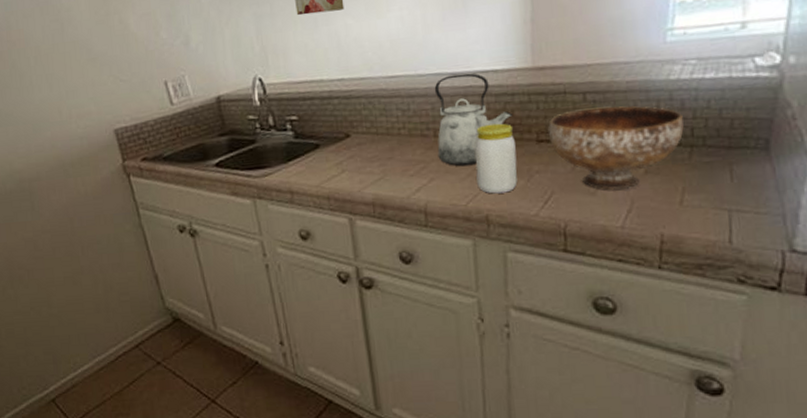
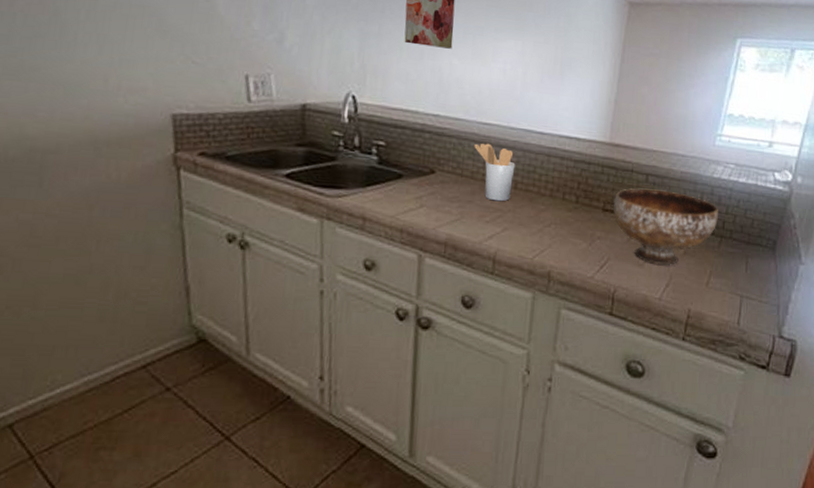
utensil holder: none [384,96,432,154] -> present [474,143,515,202]
kettle: present [434,73,512,167] -> none [515,134,586,223]
jar: present [475,123,518,194] -> none [545,186,585,253]

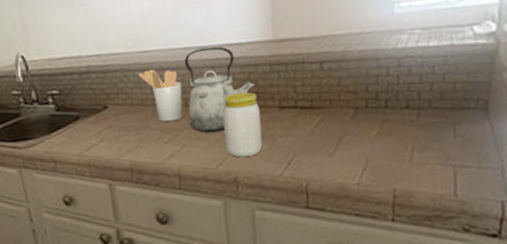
kettle: none [515,134,586,223] -> present [184,46,256,133]
jar: none [545,186,585,253] -> present [223,92,263,158]
bowl: present [613,188,718,265] -> none [289,73,412,151]

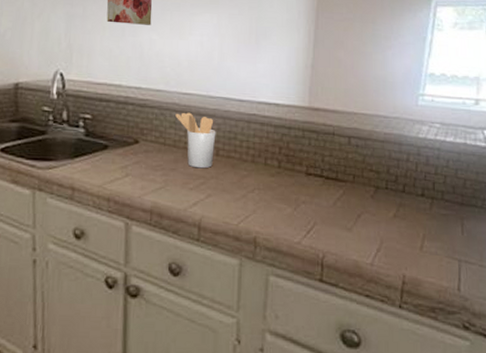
kettle: present [184,46,256,133] -> none [217,101,287,188]
jar: present [223,92,263,158] -> none [250,151,287,218]

